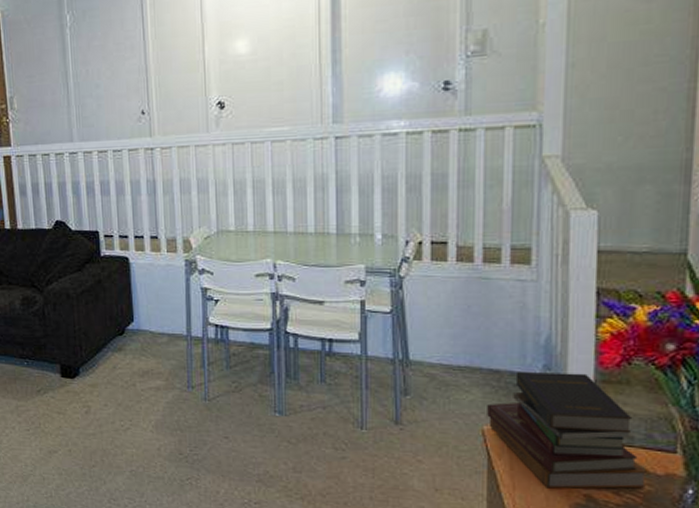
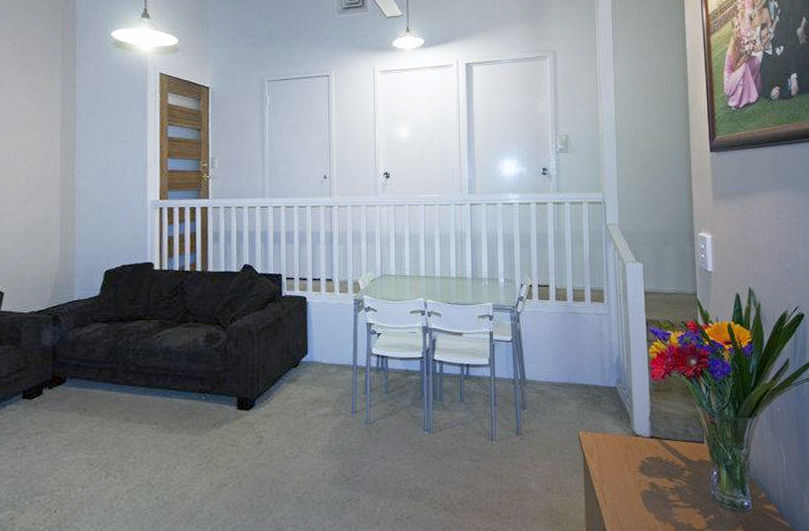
books: present [487,372,648,489] -> none [581,385,688,480]

